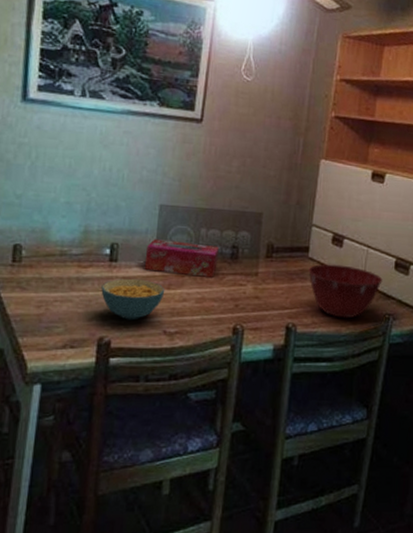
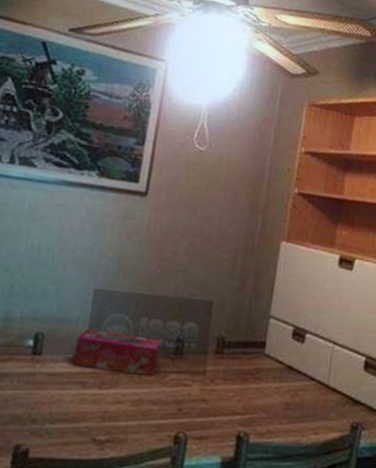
cereal bowl: present [101,278,165,321] -> none [20,375,97,426]
mixing bowl: present [308,264,383,319] -> none [264,362,350,428]

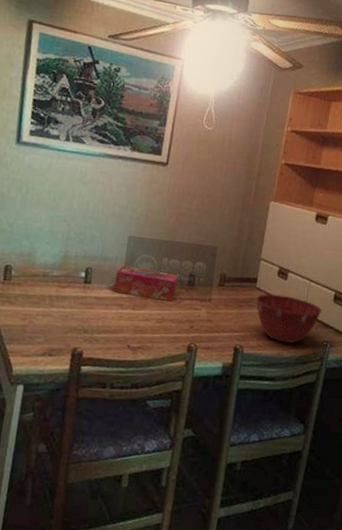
mixing bowl: none [264,362,350,428] -> present [256,294,322,344]

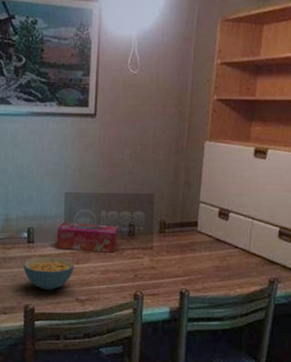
cereal bowl: none [76,298,131,335] -> present [23,256,75,291]
mixing bowl: present [256,294,322,344] -> none [198,236,267,283]

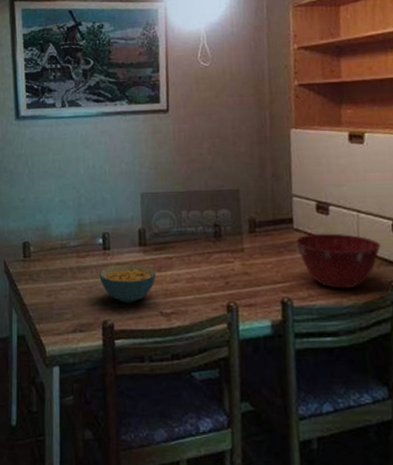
tissue box: present [56,222,118,253] -> none [134,225,202,257]
mixing bowl: none [198,236,267,283] -> present [296,233,381,289]

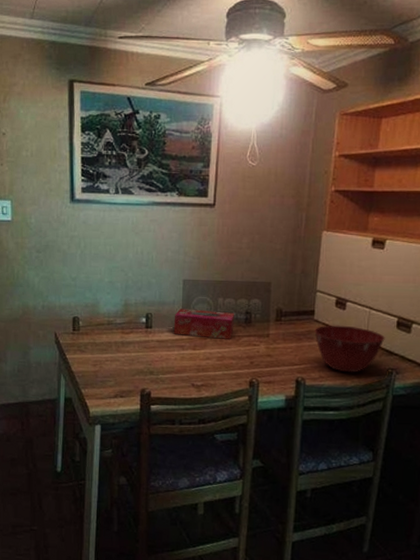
cereal bowl: present [99,264,157,304] -> none [141,341,192,376]
tissue box: none [134,225,202,257] -> present [173,309,234,339]

